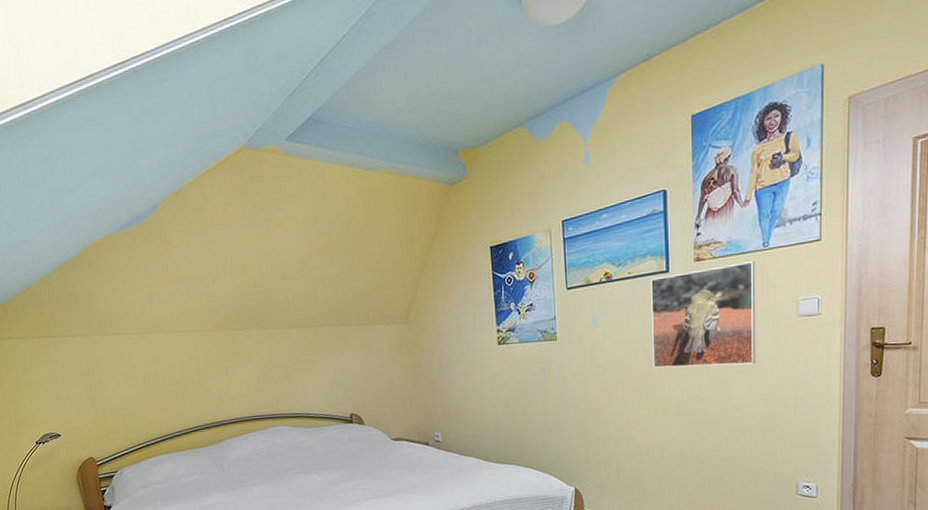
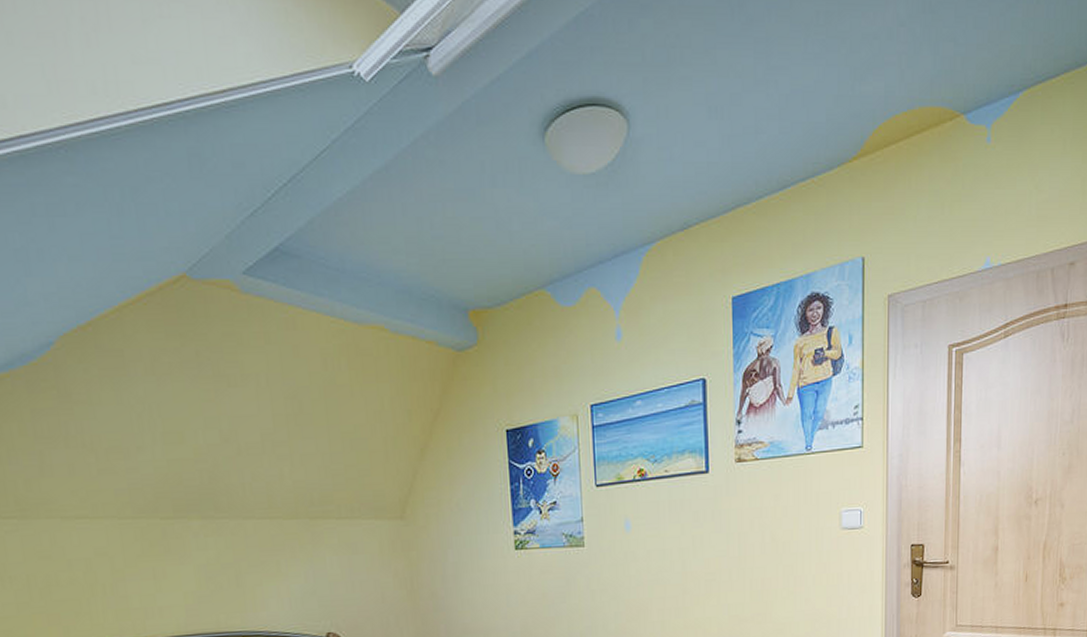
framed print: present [651,261,756,368] -> none [689,466,799,583]

